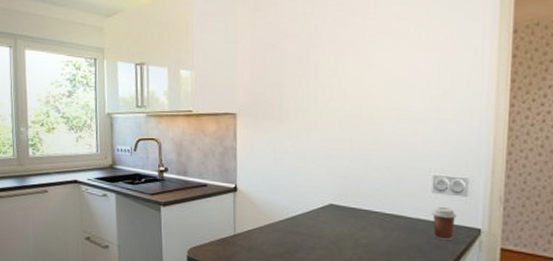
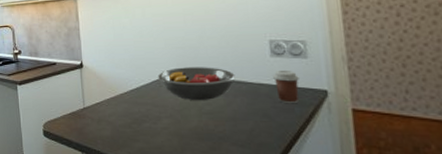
fruit bowl: none [316,197,395,234] -> present [158,67,235,101]

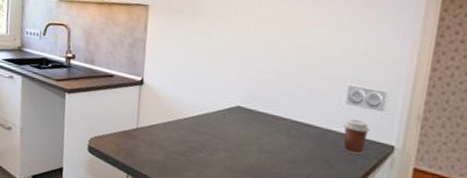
fruit bowl: present [158,67,235,101] -> none [223,100,305,139]

